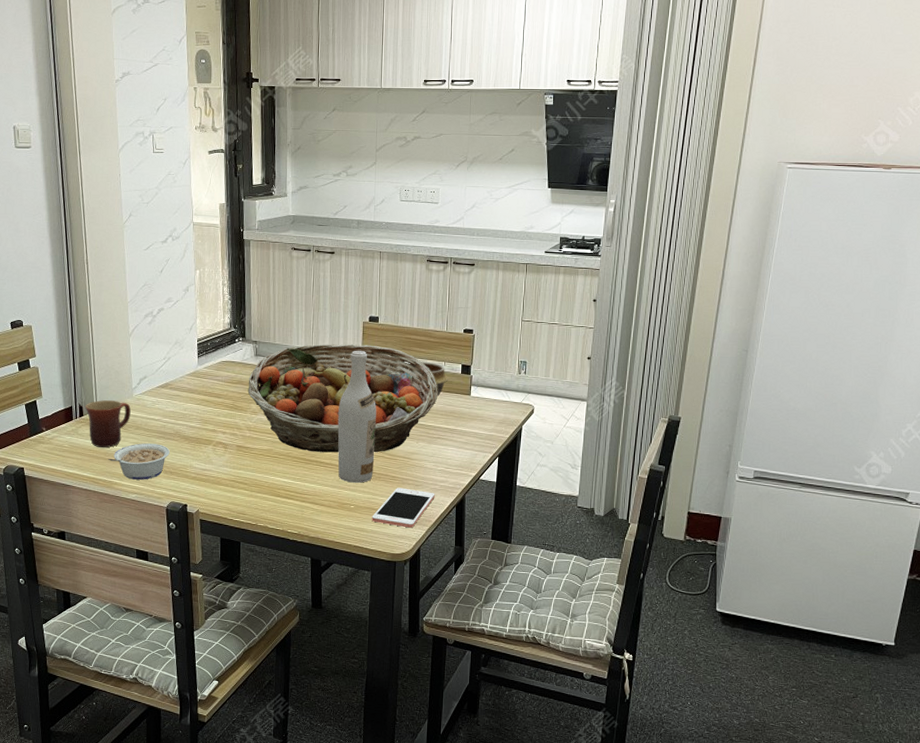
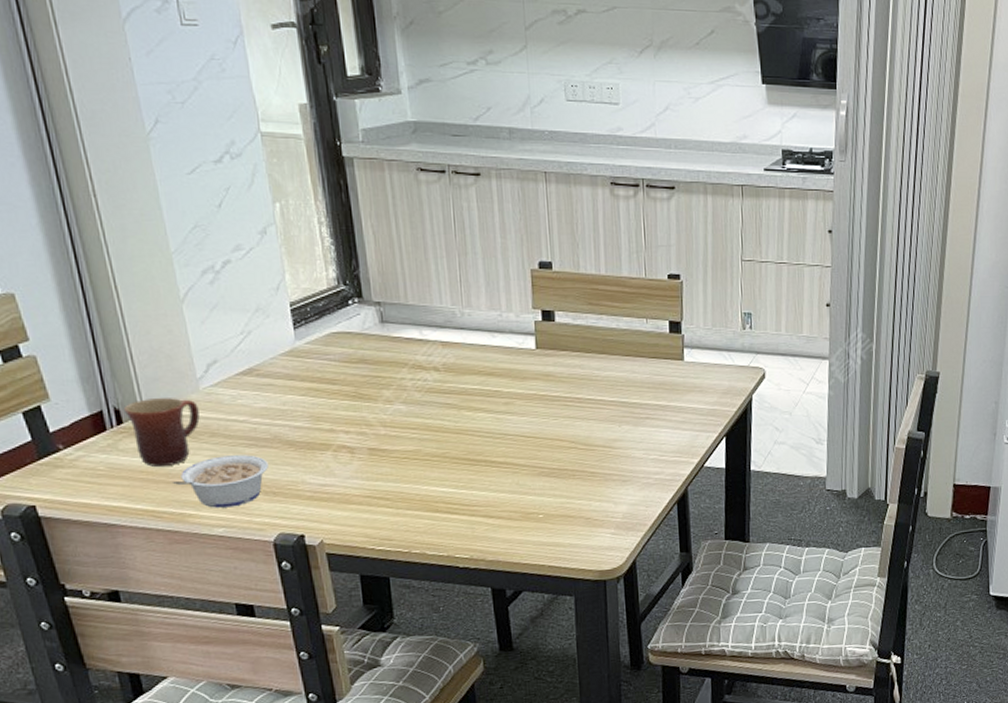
fruit basket: present [247,343,438,453] -> none [375,299,641,449]
wine bottle: present [337,350,377,483] -> none [508,308,565,485]
cell phone: present [372,488,435,528] -> none [568,486,649,537]
bowl: present [402,361,449,397] -> none [590,319,654,364]

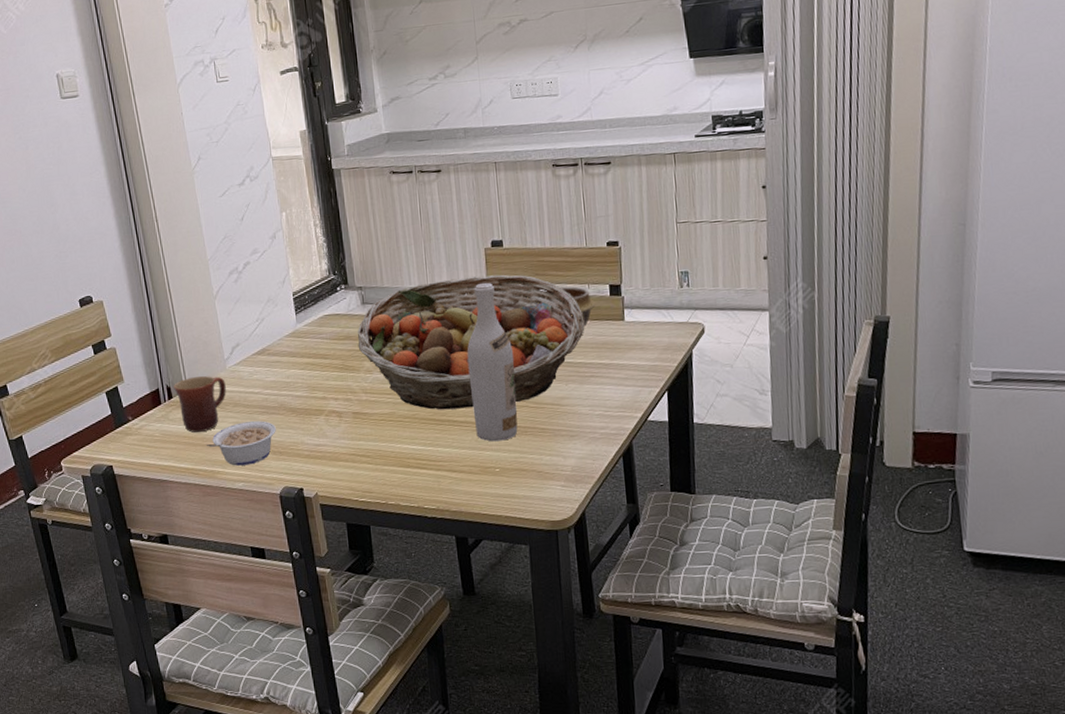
fruit basket: none [375,299,641,449] -> present [358,274,585,410]
wine bottle: none [508,308,565,485] -> present [467,282,518,442]
bowl: none [590,319,654,364] -> present [538,286,596,327]

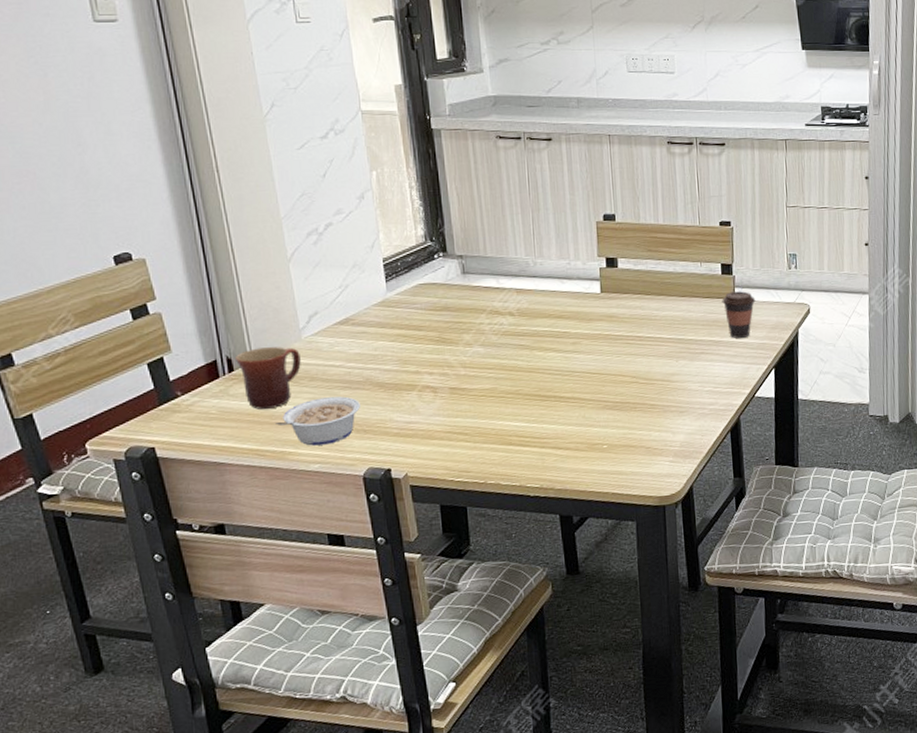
fruit basket: present [358,274,585,410] -> none [456,249,696,386]
wine bottle: present [467,282,518,442] -> none [575,256,627,418]
bowl: present [538,286,596,327] -> none [650,263,708,304]
coffee cup: none [611,312,646,361] -> present [722,291,756,338]

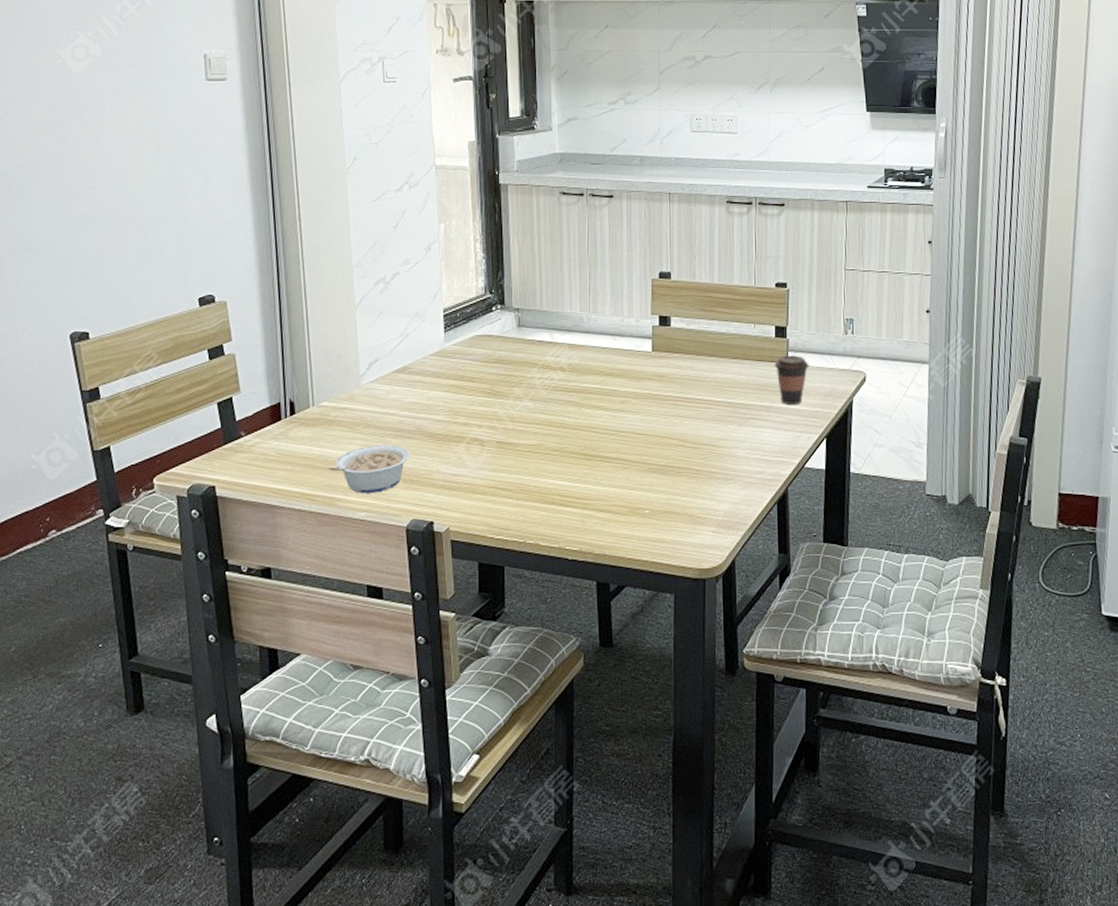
mug: present [234,347,301,410] -> none [297,392,358,455]

